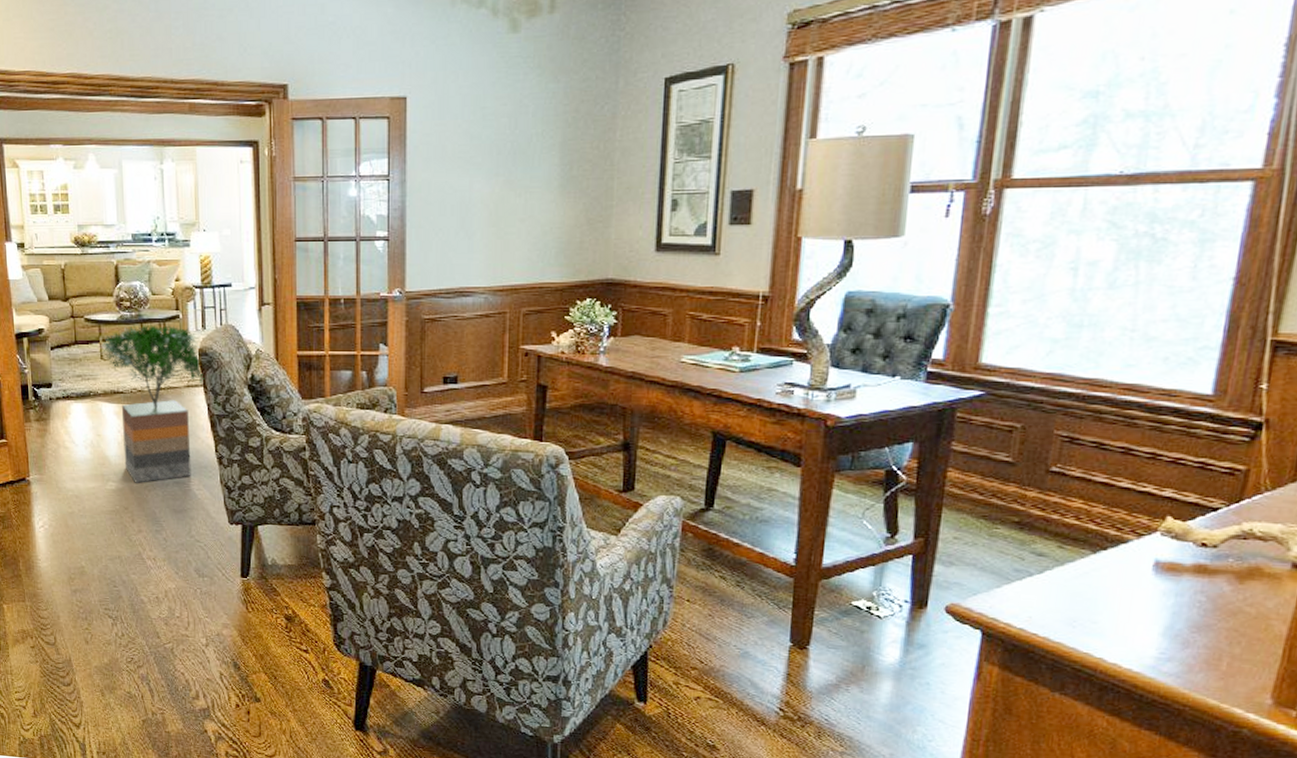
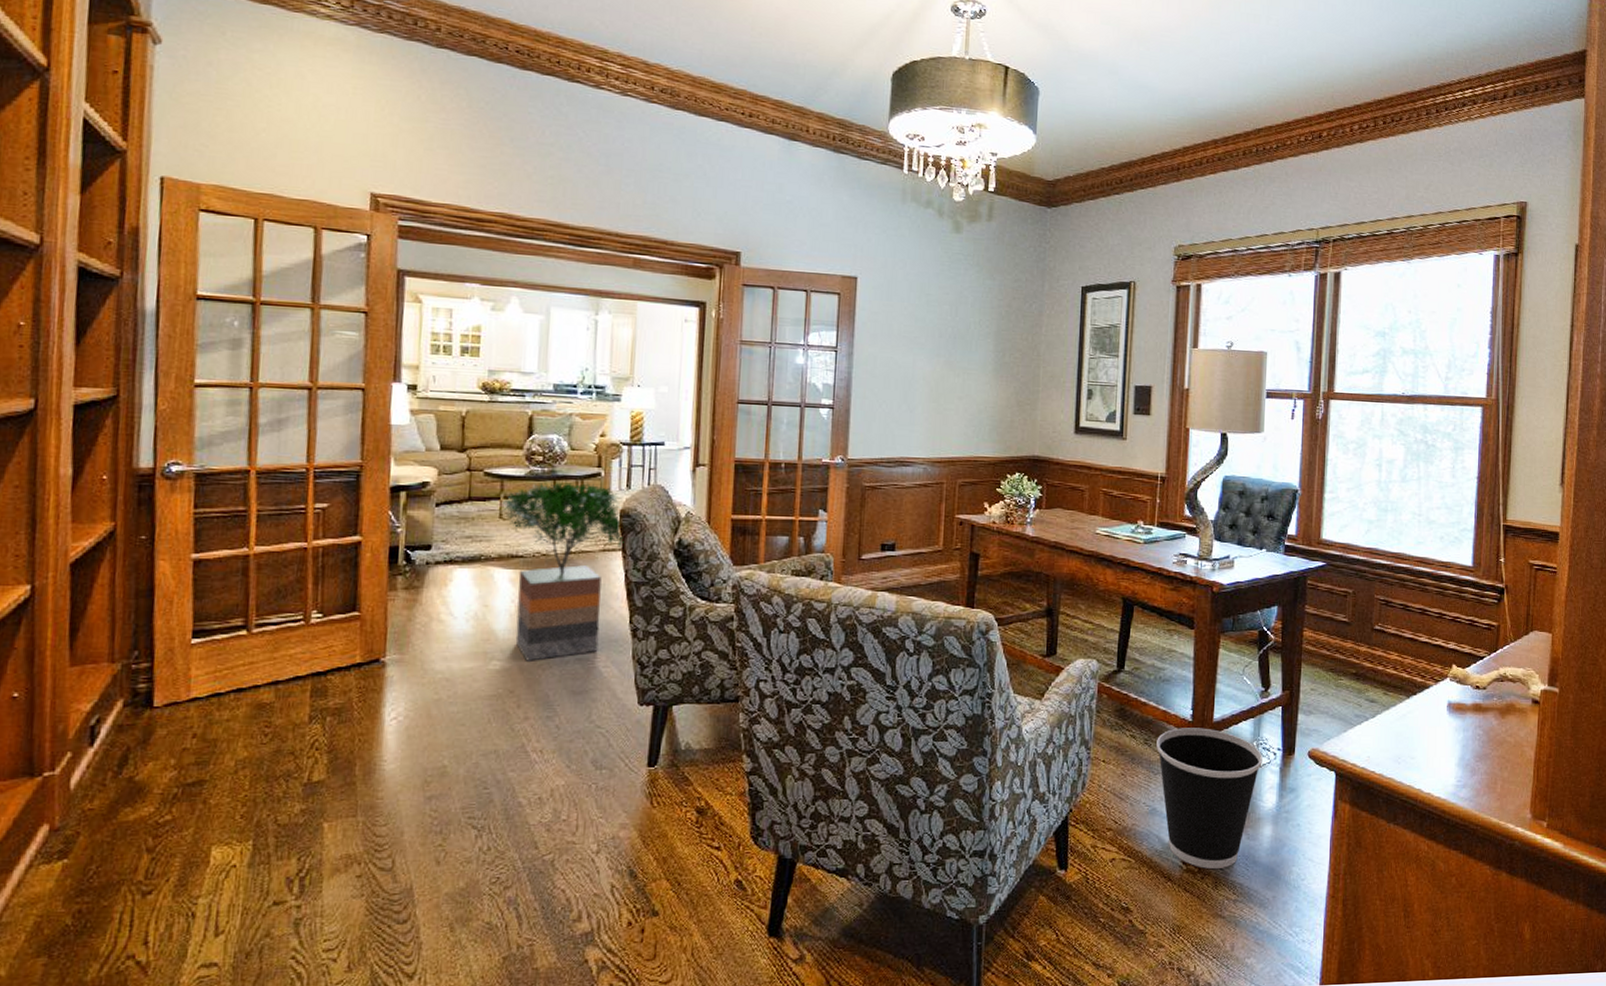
wastebasket: none [751,571,884,719] -> present [1156,728,1263,869]

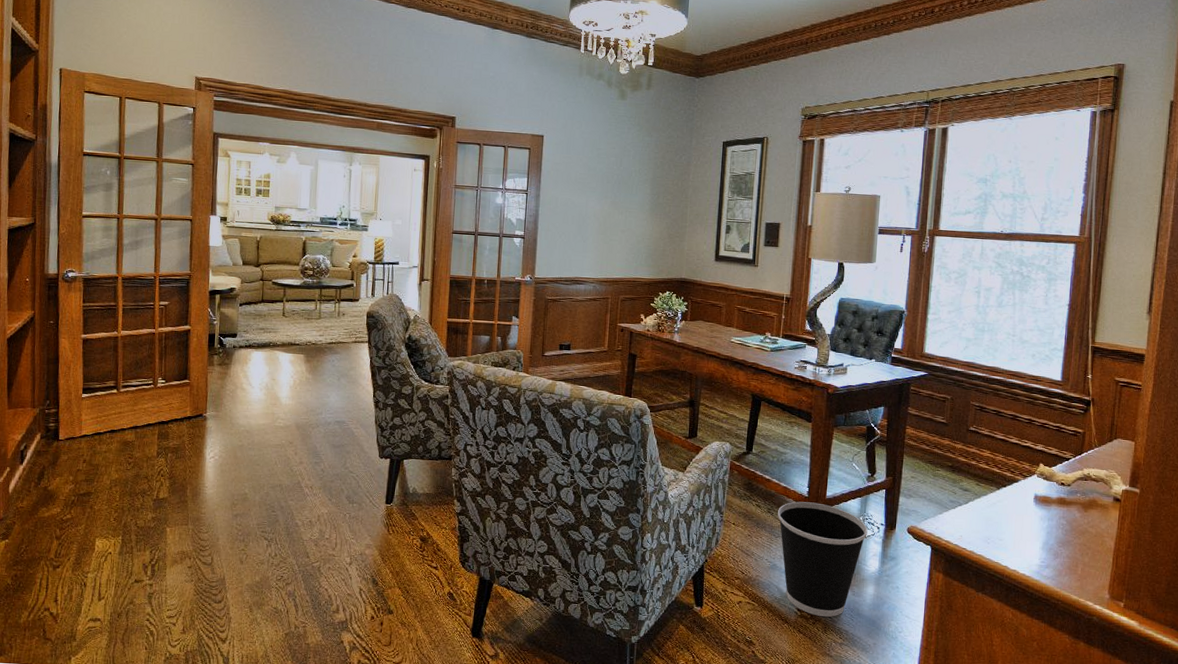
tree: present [500,481,624,661] -> none [283,290,370,421]

